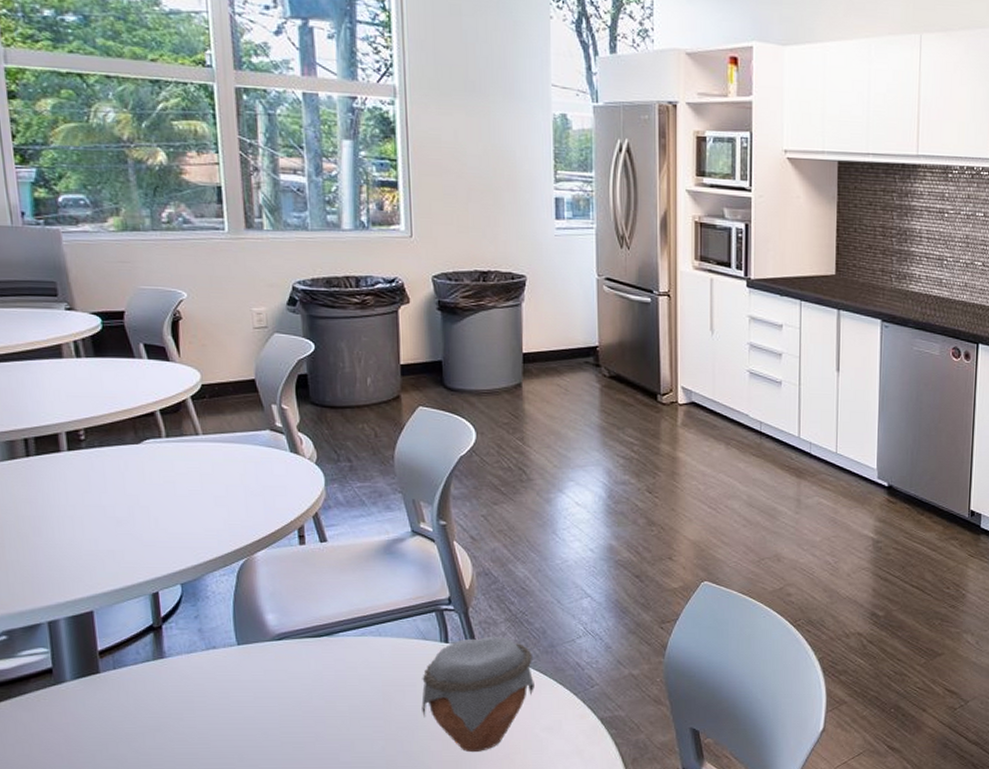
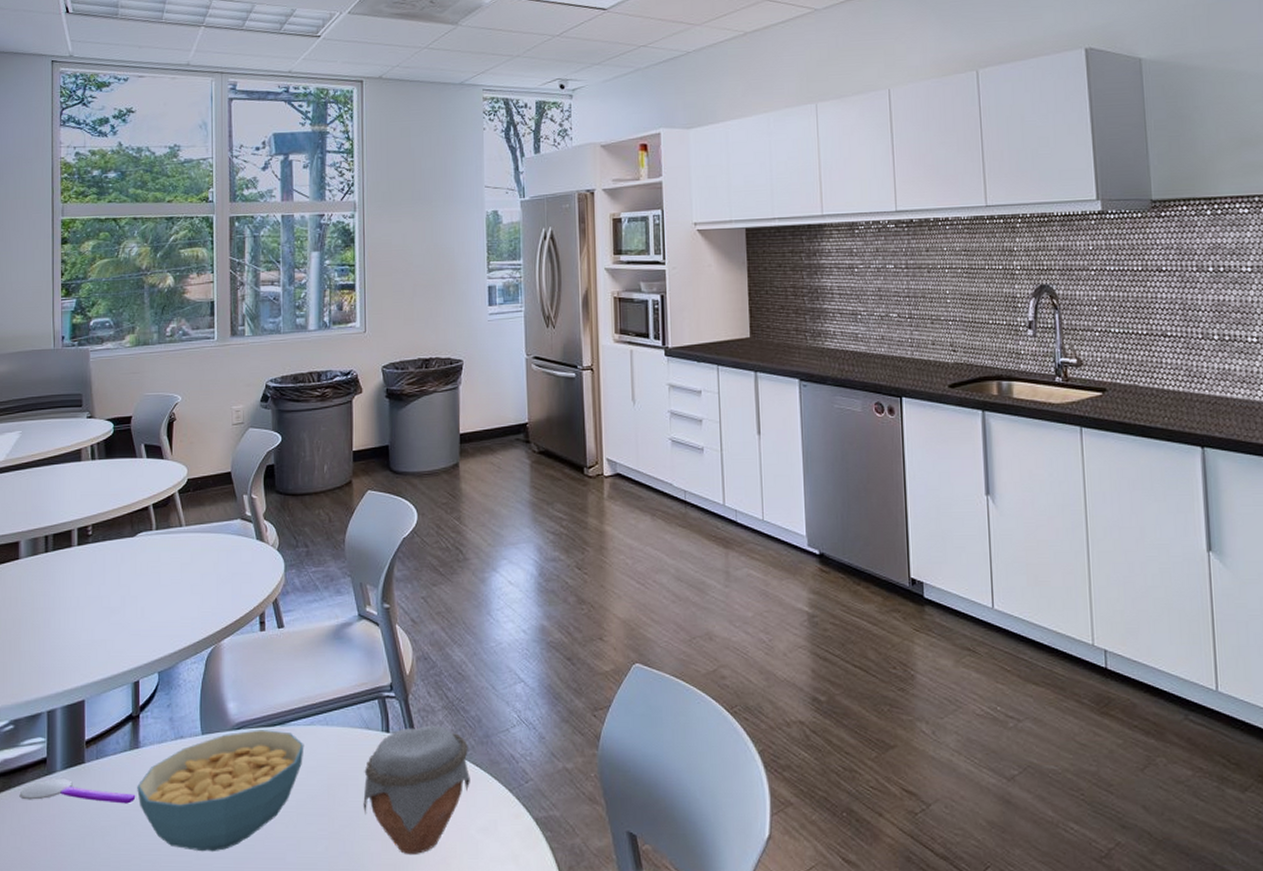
spoon: none [22,688,165,711] -> present [19,778,136,804]
cereal bowl: none [165,640,356,755] -> present [137,730,304,852]

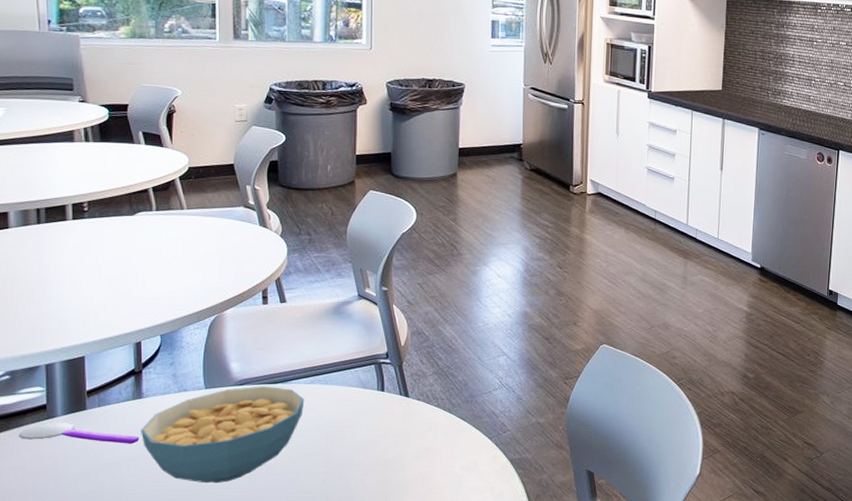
jar: present [363,725,470,854] -> none [359,386,455,486]

